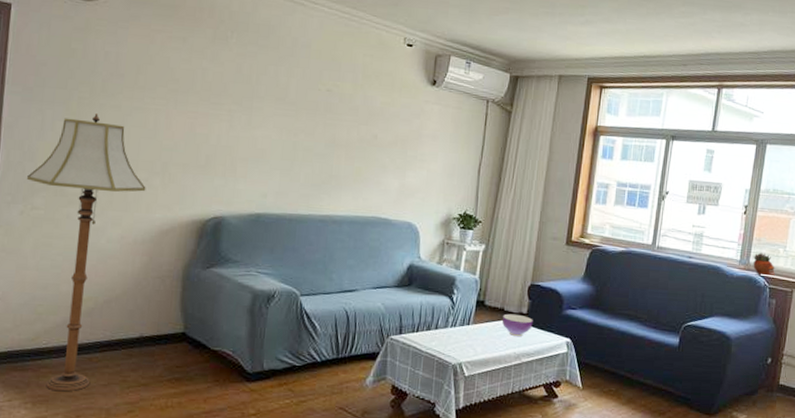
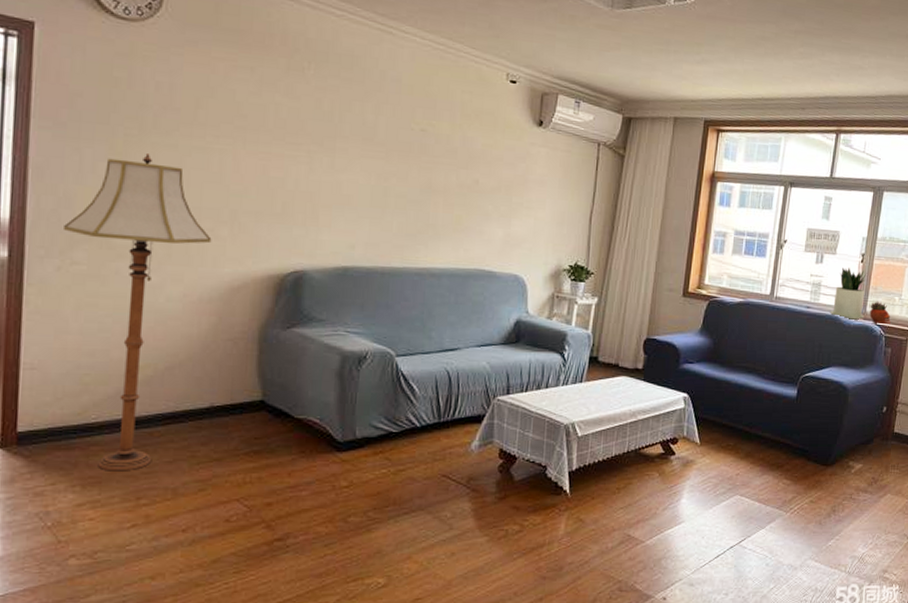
bowl: present [501,313,533,337] -> none [616,369,649,394]
planter: none [712,219,751,271] -> present [829,267,867,320]

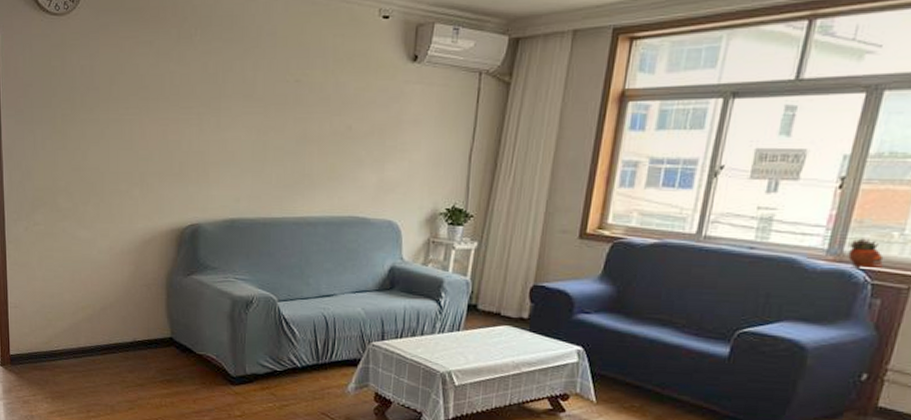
floor lamp: present [64,153,212,471] -> none [28,129,128,390]
planter: present [829,267,867,320] -> none [784,196,848,263]

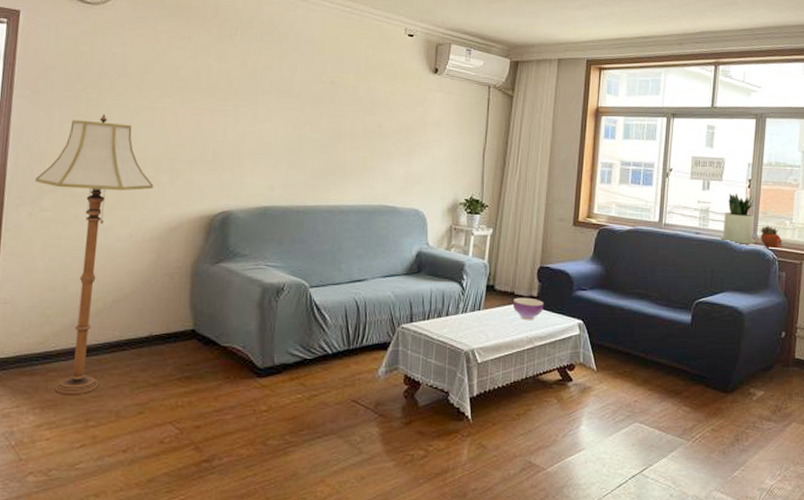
floor lamp: none [28,129,128,390] -> present [36,114,154,395]
bowl: none [497,318,536,345] -> present [512,297,544,321]
planter: none [784,196,848,263] -> present [719,193,756,245]

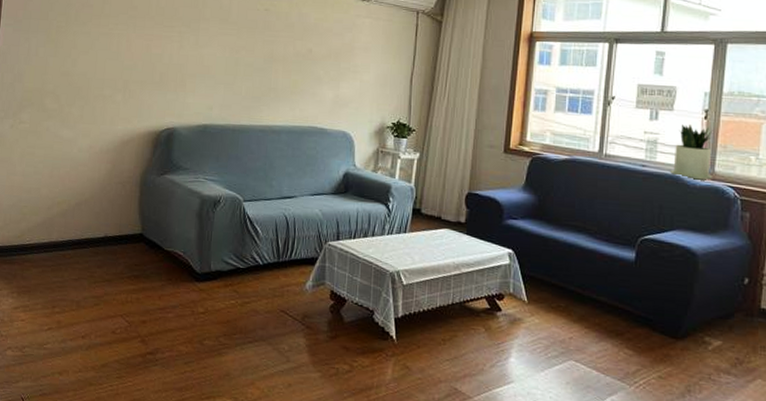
floor lamp: present [36,114,154,395] -> none [17,40,110,284]
bowl: present [512,297,544,321] -> none [439,222,472,247]
succulent planter: present [760,225,783,249] -> none [719,160,747,187]

